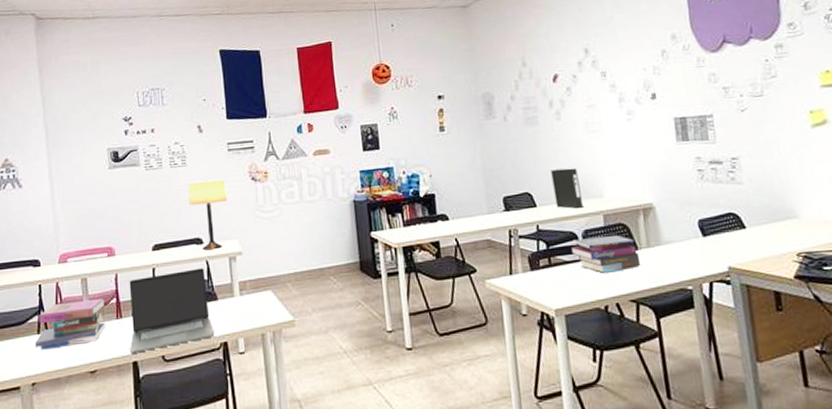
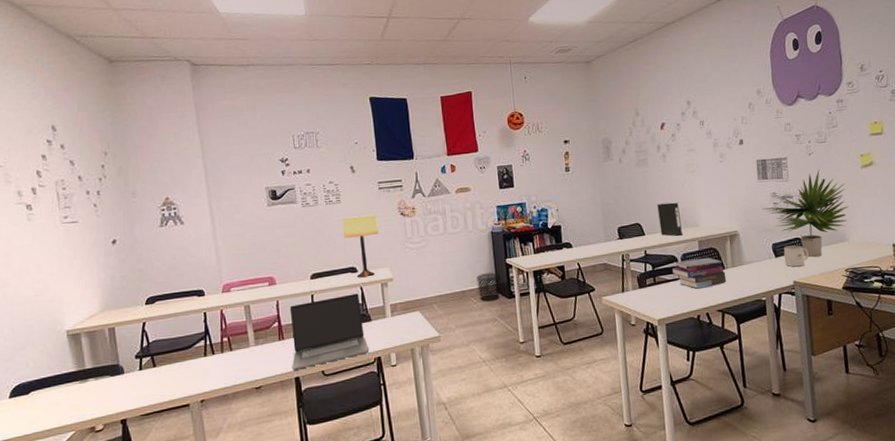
books: present [35,298,106,350] -> none [203,322,270,371]
waste bin: none [336,248,364,282] -> present [476,273,500,302]
plant: none [683,129,798,238] -> present [762,169,849,258]
mug: none [713,222,747,249] -> present [783,245,809,267]

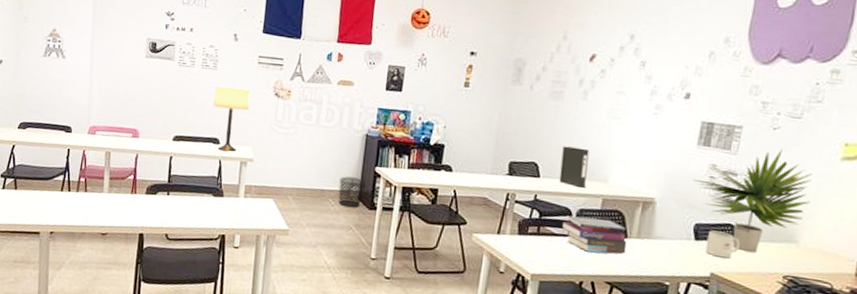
laptop: present [289,293,369,370] -> none [139,162,216,228]

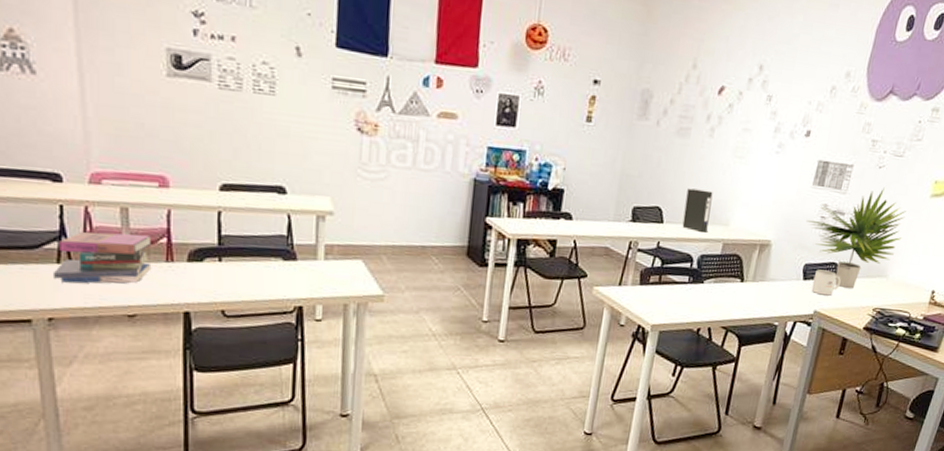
books: none [58,169,123,209] -> present [54,231,152,284]
table lamp: present [213,86,251,152] -> none [274,118,324,204]
waste bin: present [338,176,364,208] -> none [443,229,473,266]
books: present [562,215,627,254] -> none [683,262,744,299]

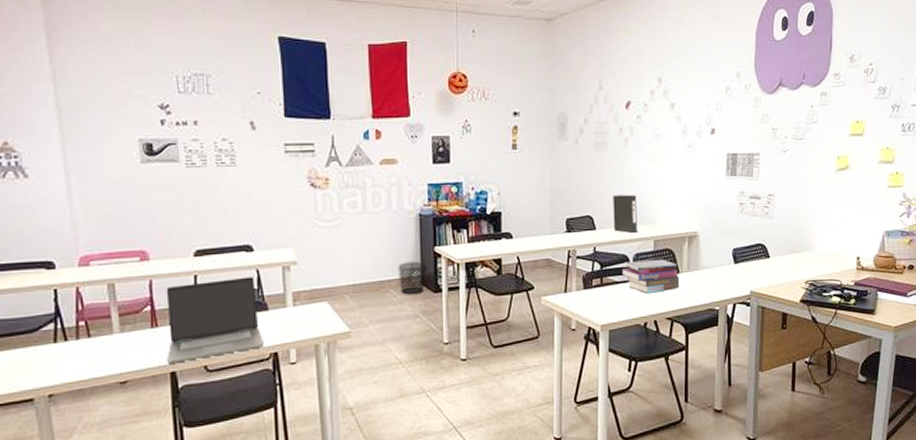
books: present [54,231,152,284] -> none [52,305,139,360]
laptop: none [182,219,288,303] -> present [166,277,263,364]
waste bin: none [443,229,473,266] -> present [398,262,425,295]
books: none [683,262,744,299] -> present [622,259,680,293]
plant: present [806,188,906,289] -> none [726,169,818,266]
mug: present [811,269,841,296] -> none [743,251,769,276]

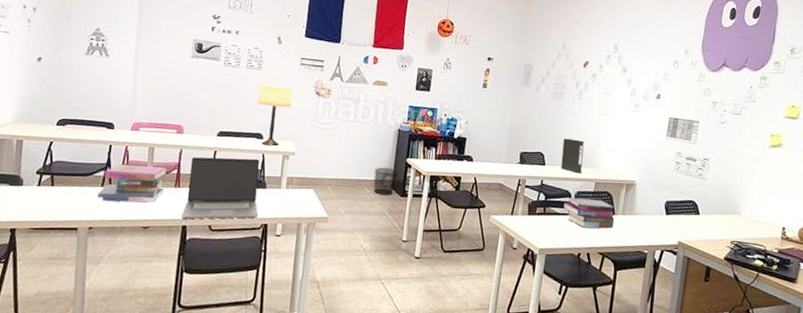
books: none [52,305,139,360] -> present [98,164,167,203]
table lamp: none [238,183,282,259] -> present [258,85,293,147]

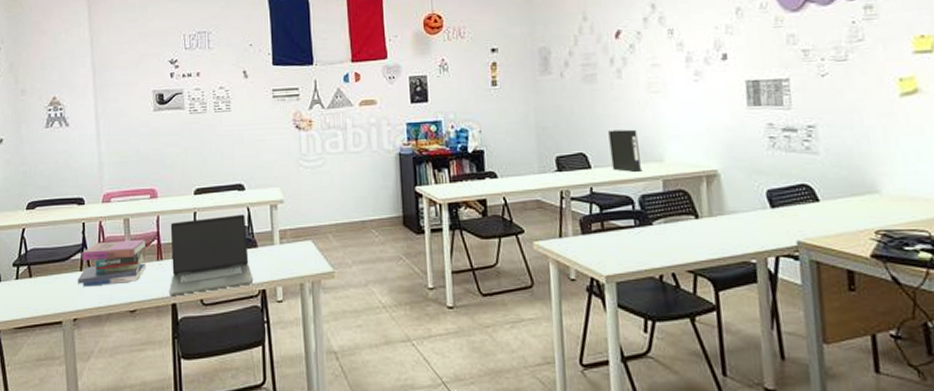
table lamp: present [258,85,293,147] -> none [232,126,270,197]
waste bin: present [374,167,396,196] -> none [379,202,407,236]
books: present [564,197,615,229] -> none [627,201,701,241]

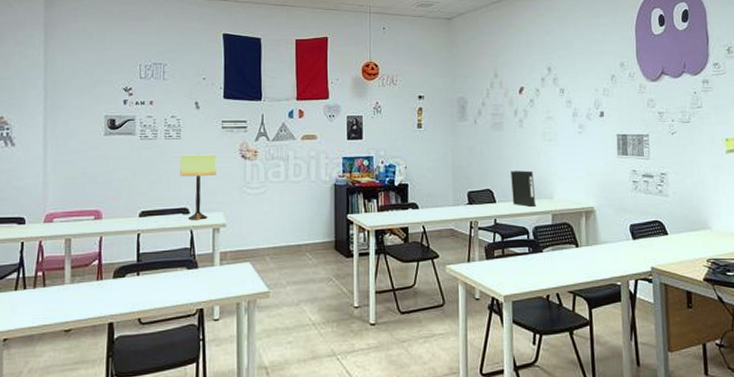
books: present [78,239,147,287] -> none [11,259,87,307]
laptop: present [170,214,253,295] -> none [107,237,191,315]
table lamp: none [232,126,270,197] -> present [180,155,217,220]

